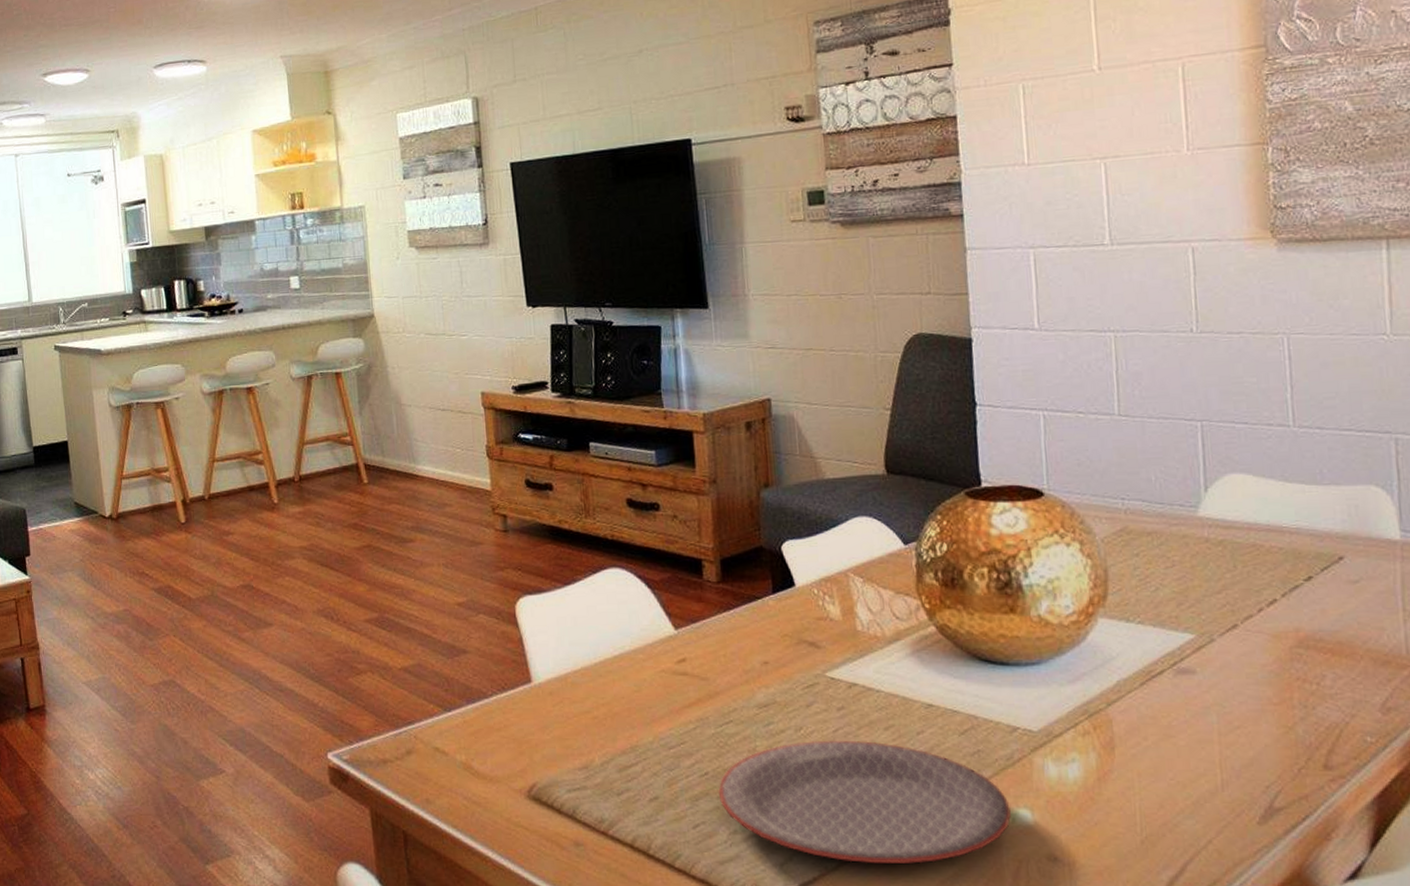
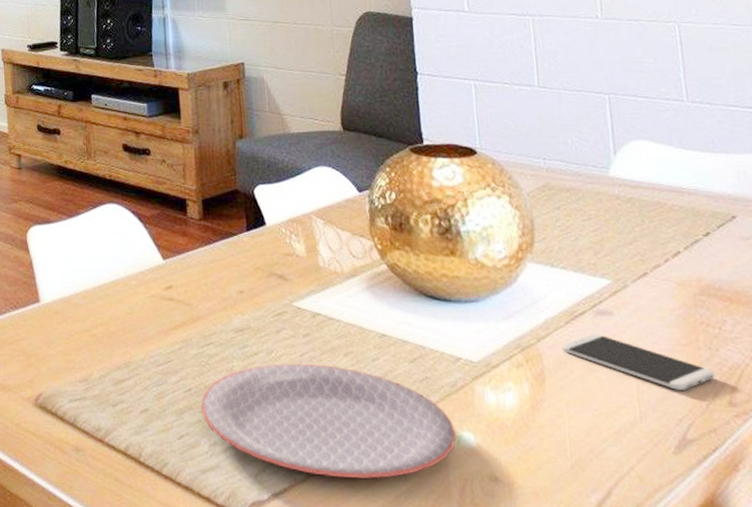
smartphone: none [1136,695,1309,754] -> present [562,334,715,390]

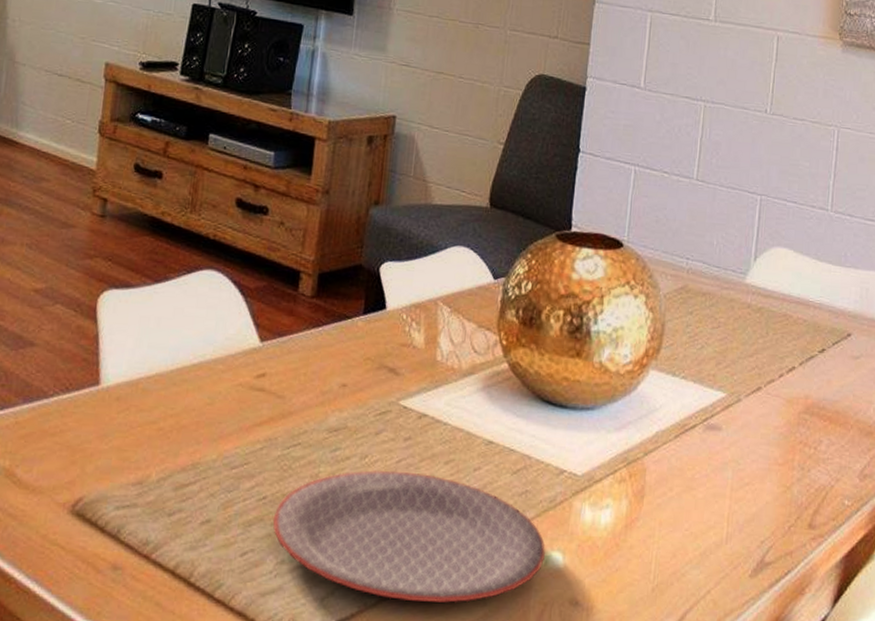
smartphone: present [562,334,715,390] -> none [667,449,802,511]

